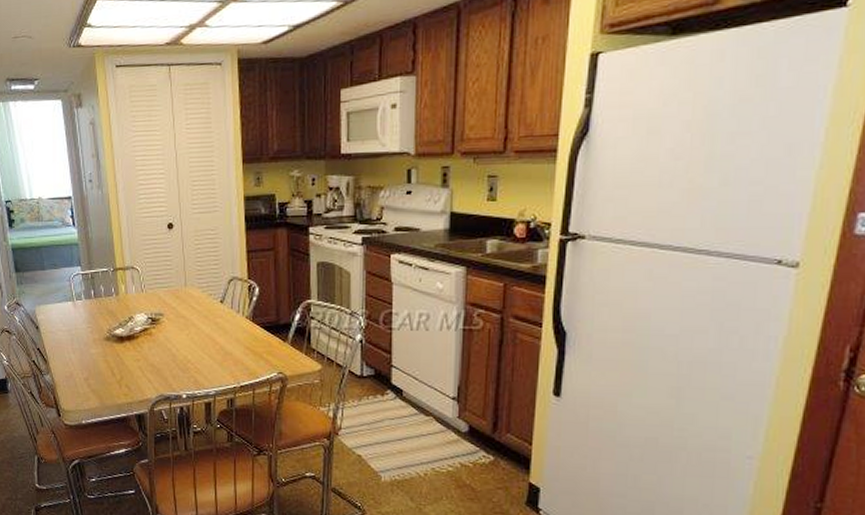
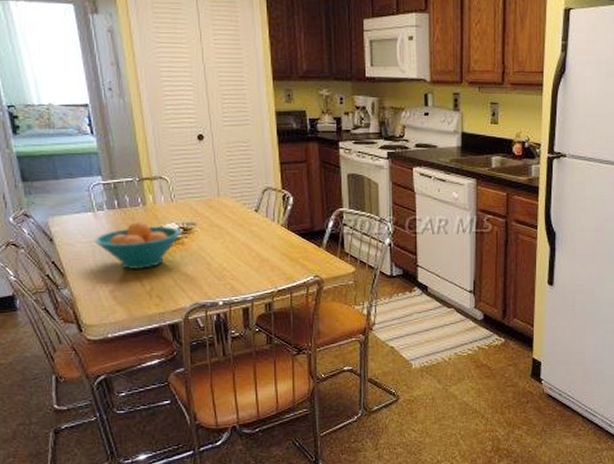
fruit bowl: none [72,310,150,358] -> present [93,220,182,269]

